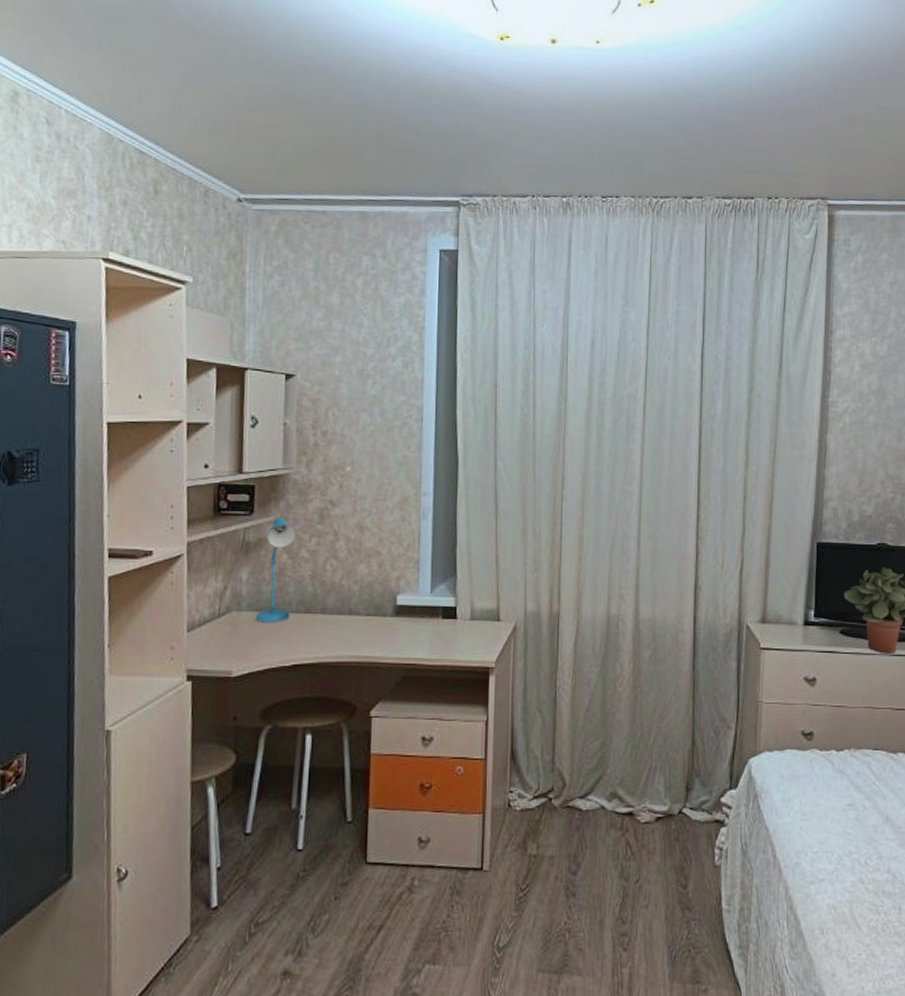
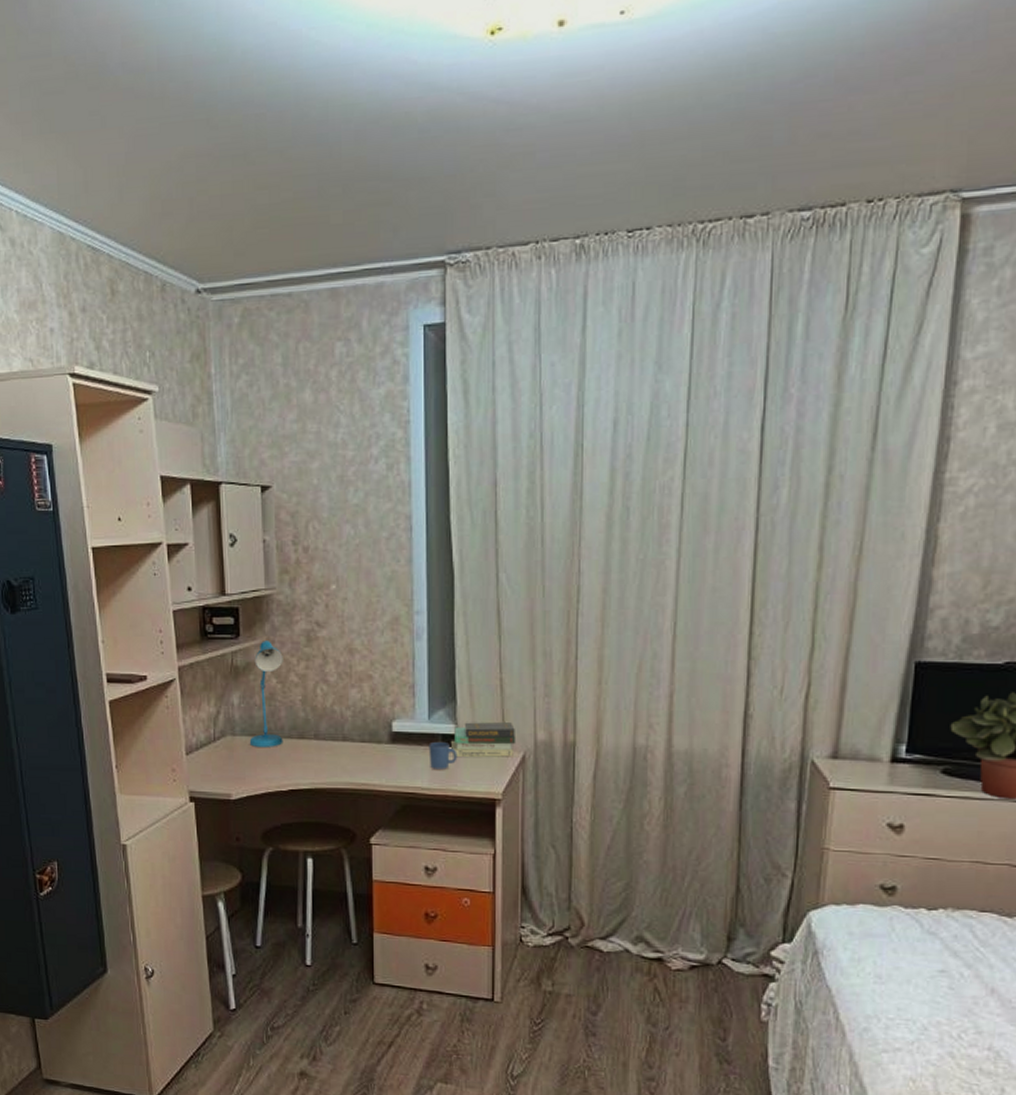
mug: none [429,613,456,642] -> present [428,741,458,771]
books: none [449,595,509,629] -> present [450,722,517,758]

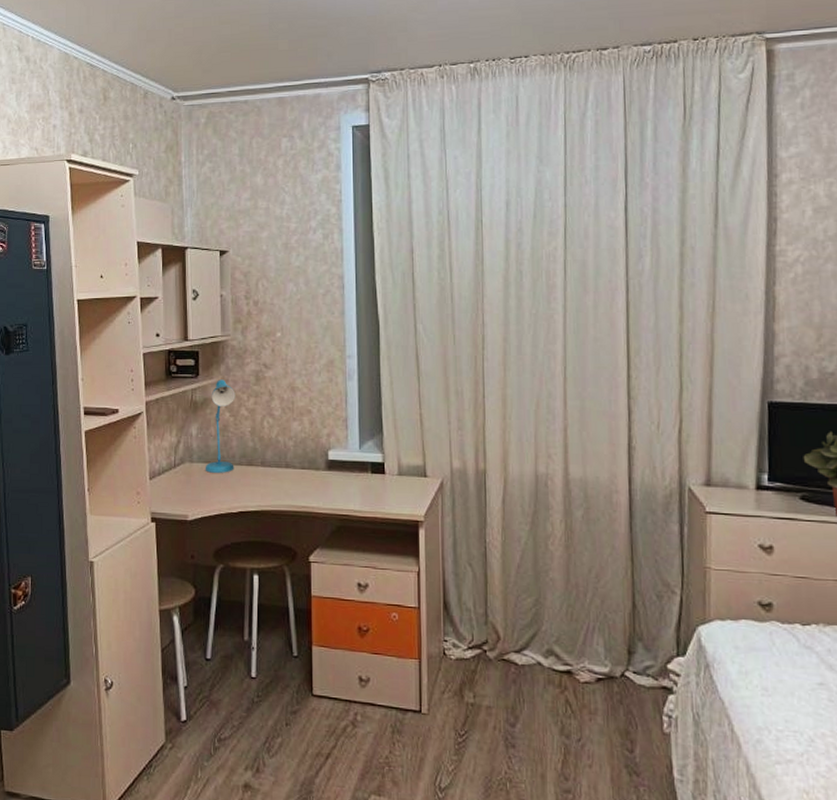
mug: present [428,741,458,771] -> none [360,468,385,495]
books: present [450,722,517,758] -> none [378,452,435,484]

